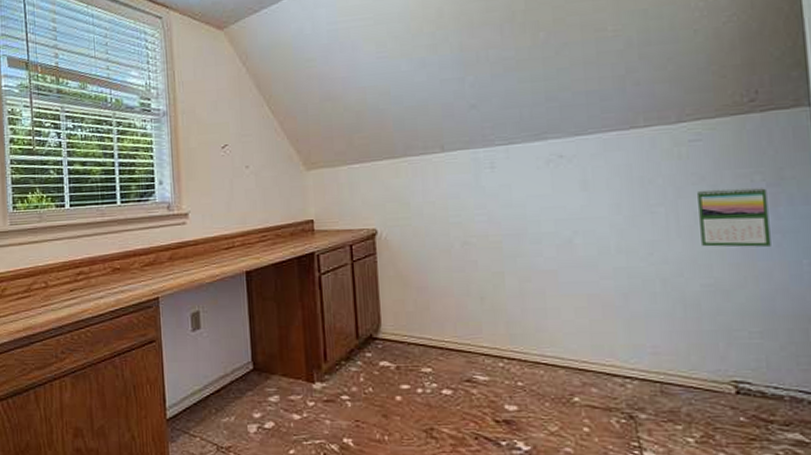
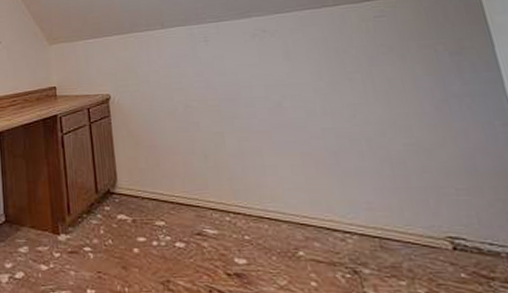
calendar: present [697,186,771,247] -> none [388,55,463,110]

